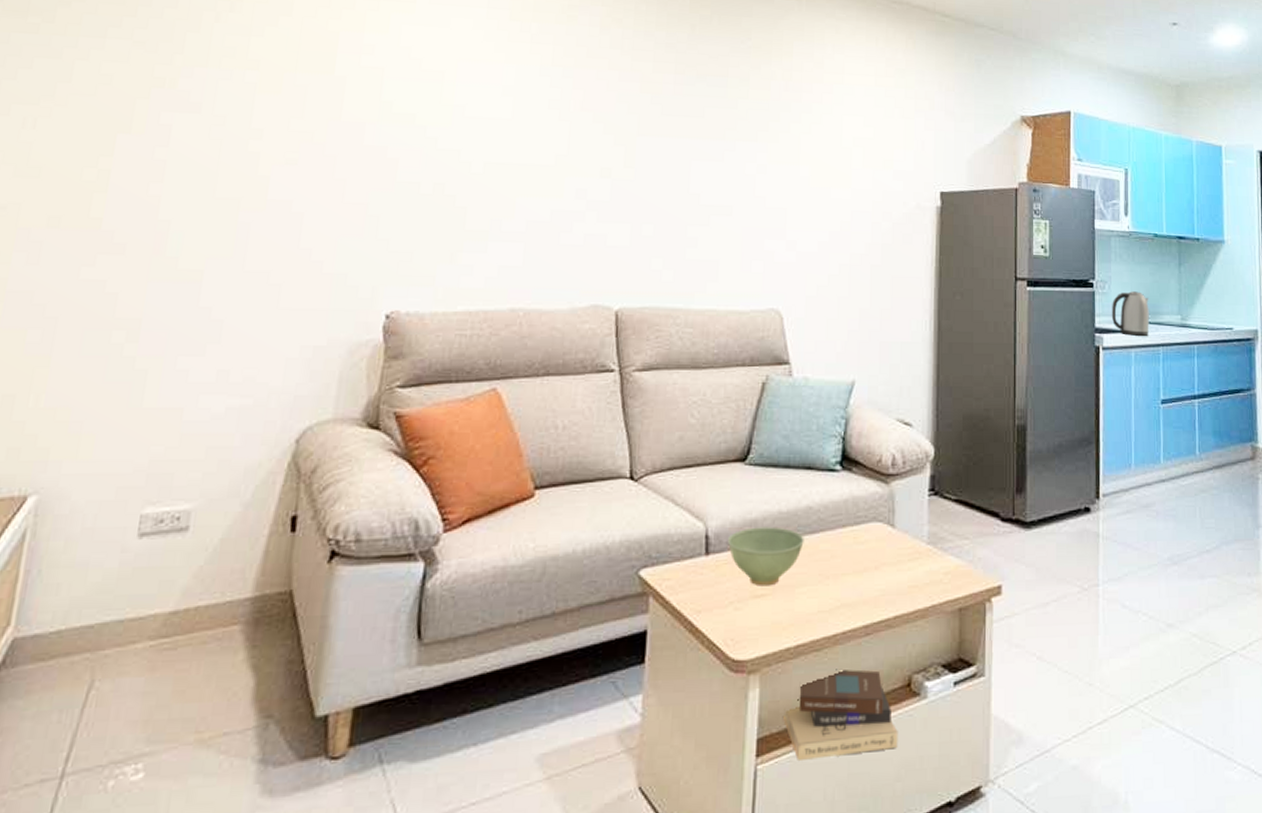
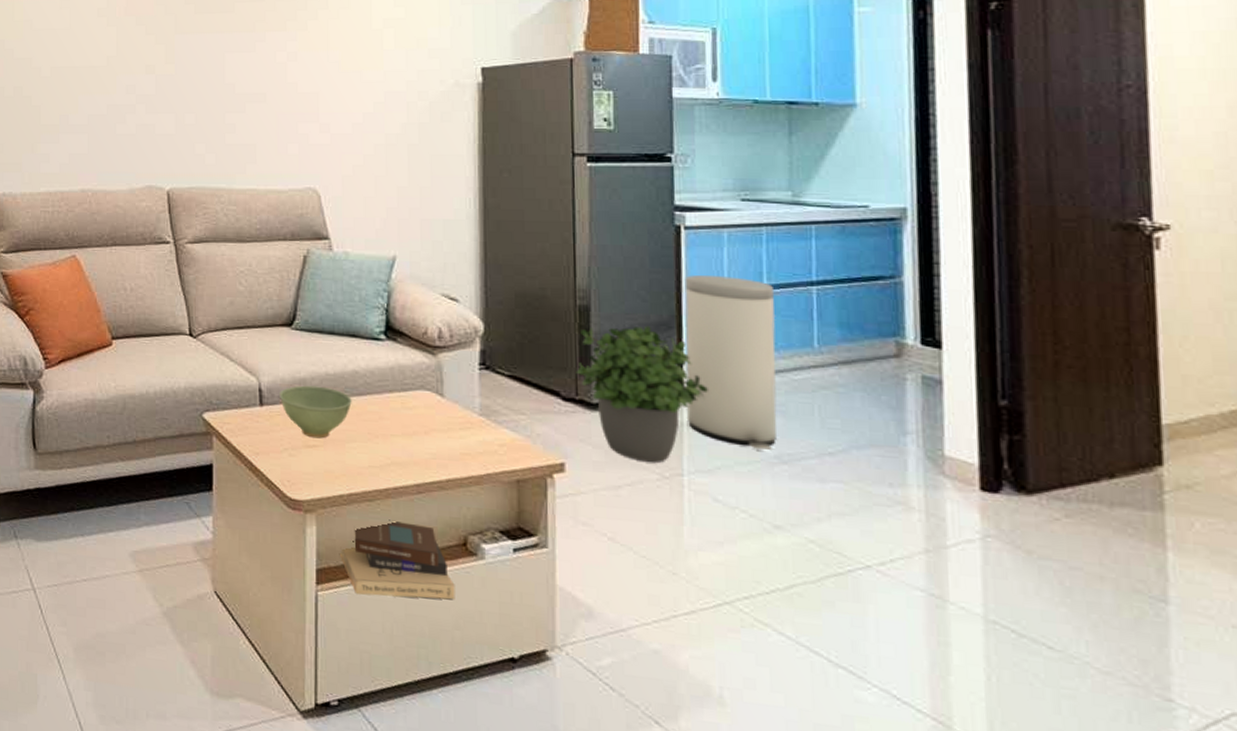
potted plant: none [1013,442,1119,575] -> present [576,325,708,462]
pedal bin: none [1101,393,1170,554] -> present [684,275,777,451]
kettle: present [1111,291,1150,336] -> none [695,165,748,214]

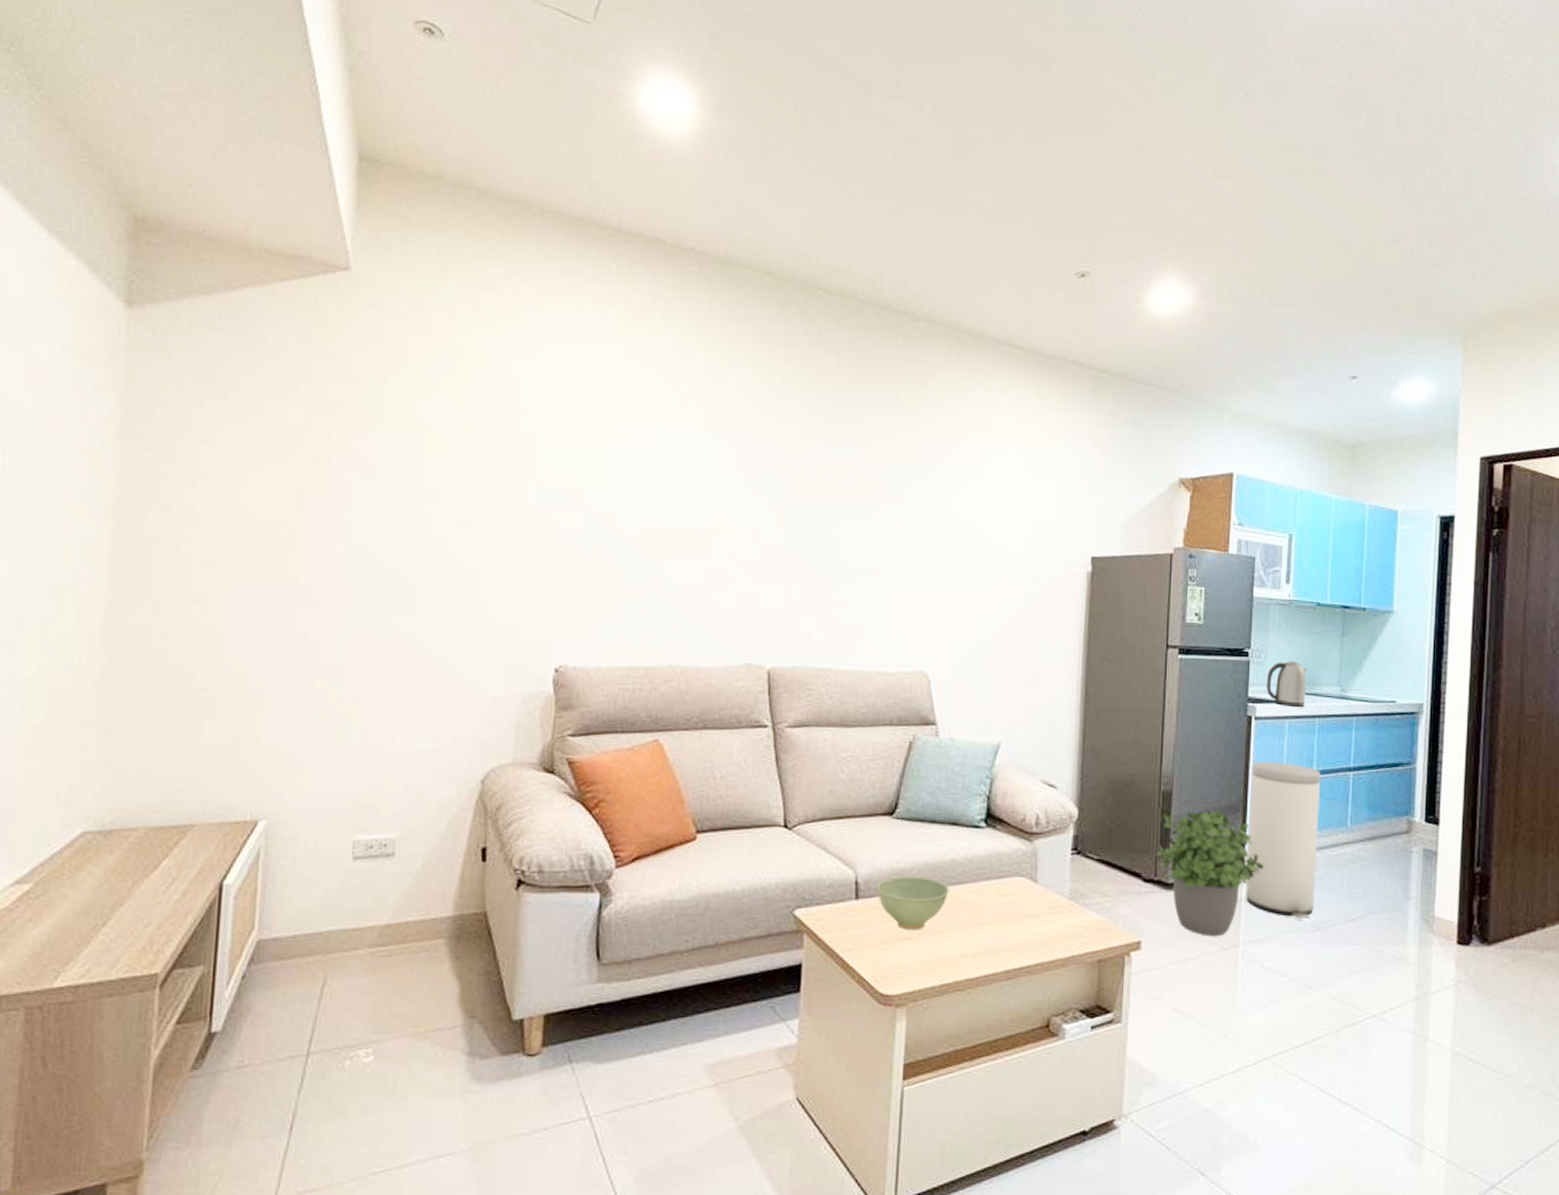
books: present [339,521,455,600] -> none [927,1009,1036,1087]
kettle: none [695,165,748,214] -> present [1266,661,1307,707]

